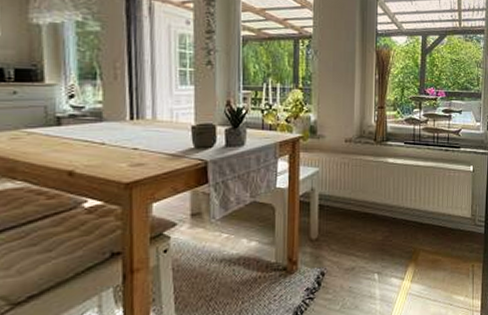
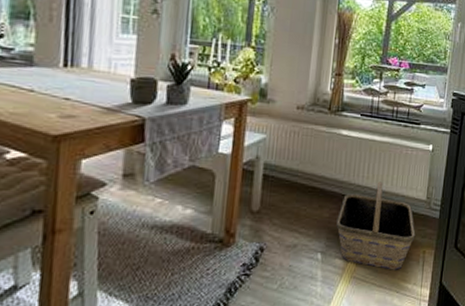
basket: none [390,203,464,285] -> present [336,181,416,270]

